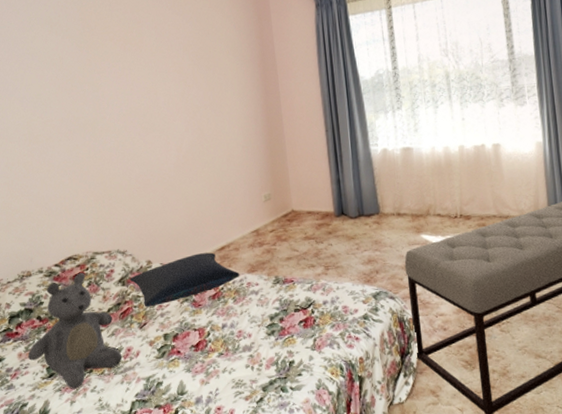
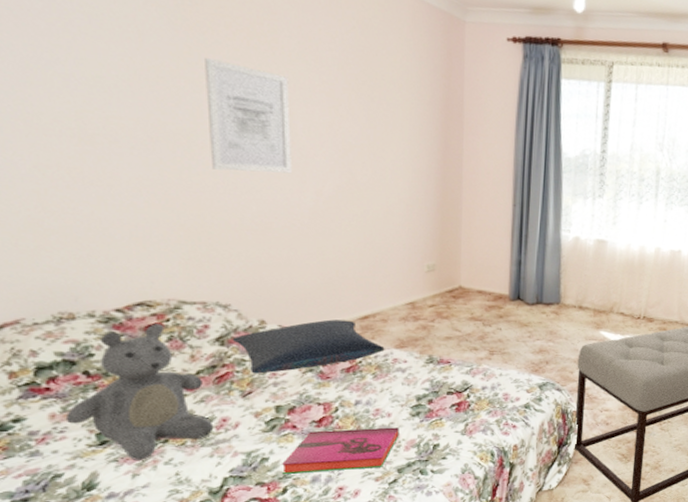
wall art: none [99,64,160,146] -> present [205,58,292,174]
hardback book: none [172,347,260,396] -> present [282,427,400,474]

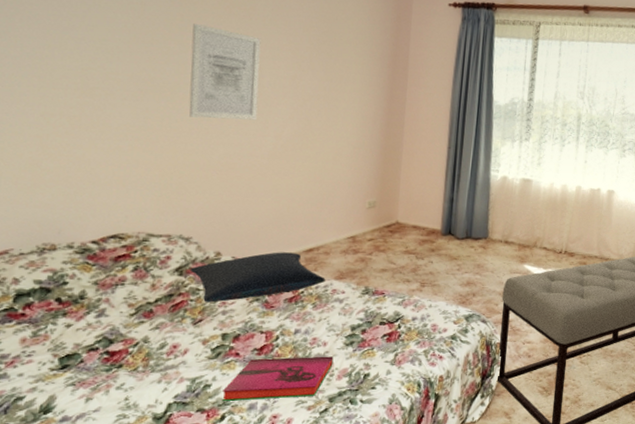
teddy bear: present [65,324,212,460] -> none [34,255,164,385]

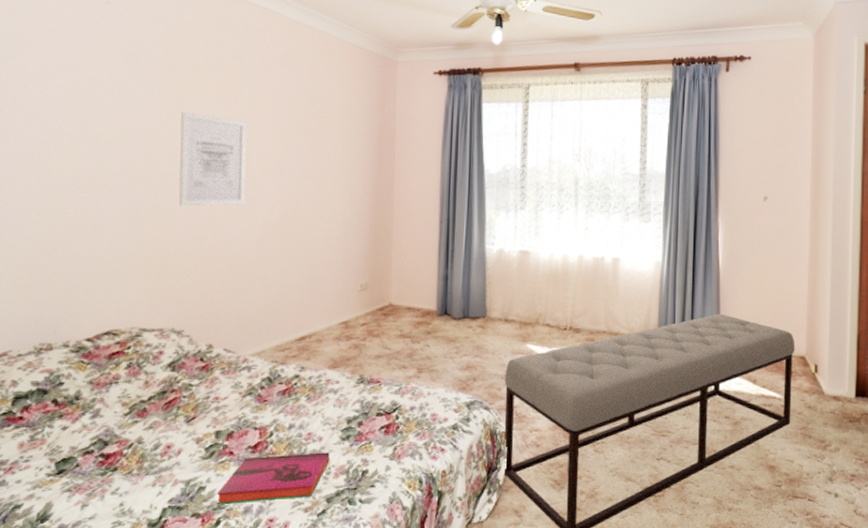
pillow: present [190,252,326,303] -> none [182,342,319,398]

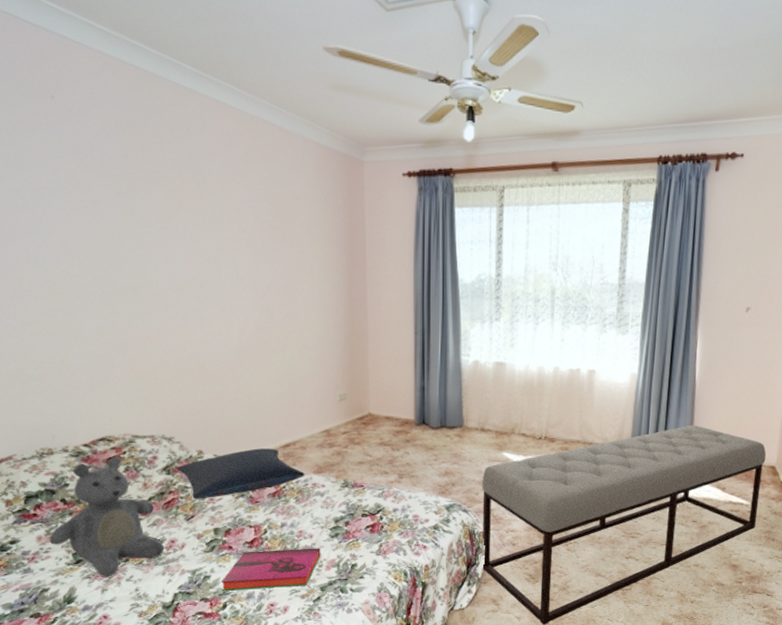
teddy bear: none [31,351,158,490] -> present [49,456,163,577]
wall art: present [178,112,248,207] -> none [145,218,219,317]
pillow: none [182,342,319,398] -> present [176,448,305,499]

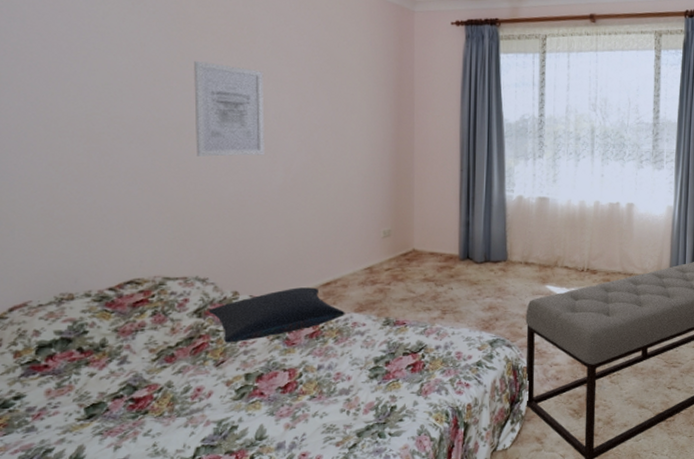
teddy bear: present [49,456,163,577] -> none [59,300,188,433]
wall art: none [145,218,219,317] -> present [194,61,265,157]
hardback book: present [222,548,321,591] -> none [250,390,359,442]

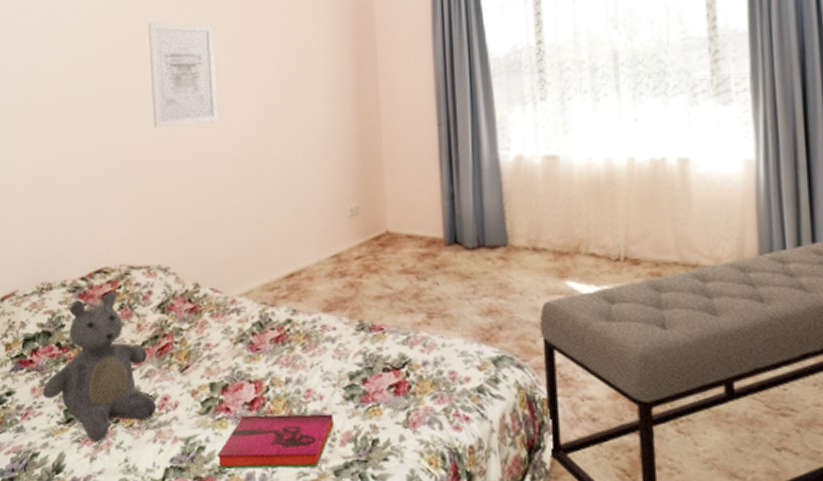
teddy bear: none [59,300,188,433] -> present [42,291,155,442]
pillow: present [208,287,345,343] -> none [171,279,312,345]
hardback book: none [250,390,359,442] -> present [218,413,334,469]

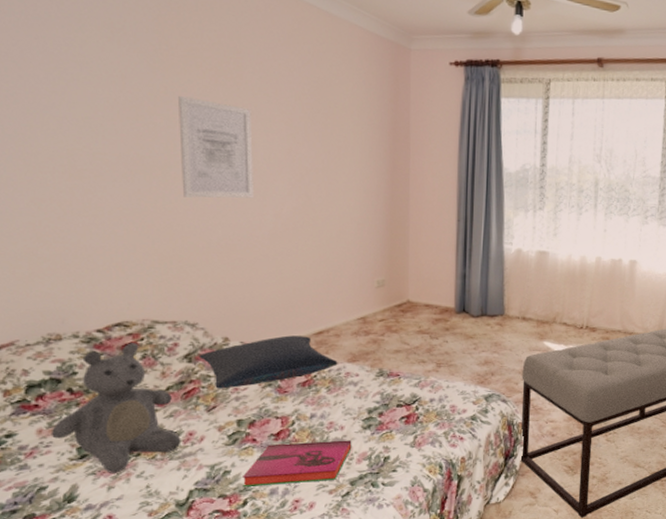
pillow: none [171,279,312,345] -> present [198,335,338,389]

